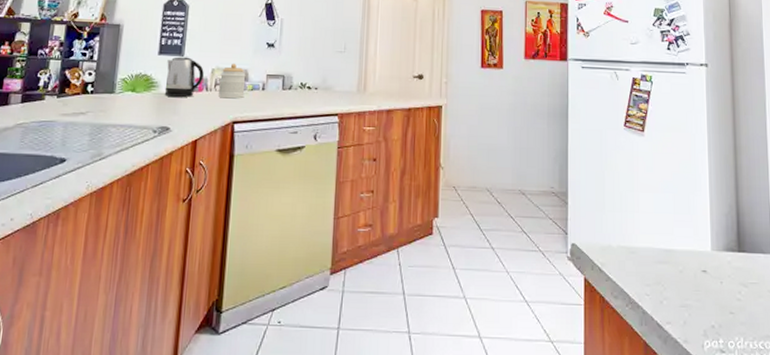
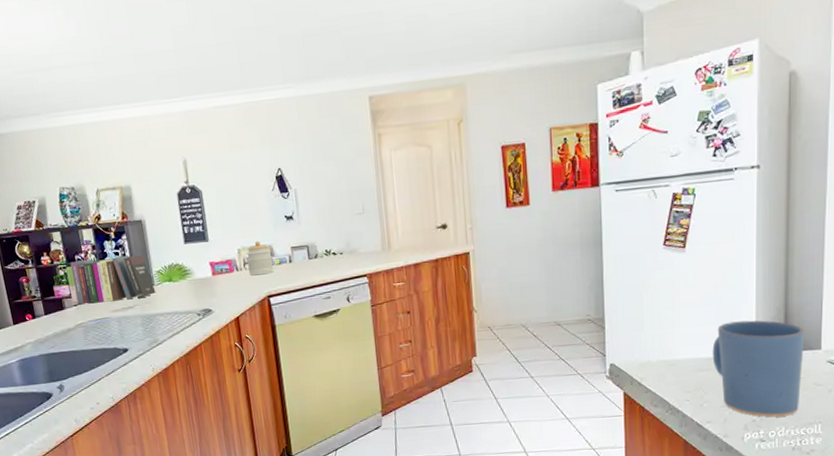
books: none [20,55,115,105] -> present [66,254,156,305]
kettle: present [164,56,204,98] -> none [194,241,232,281]
mug: none [670,213,757,325] -> present [712,320,805,418]

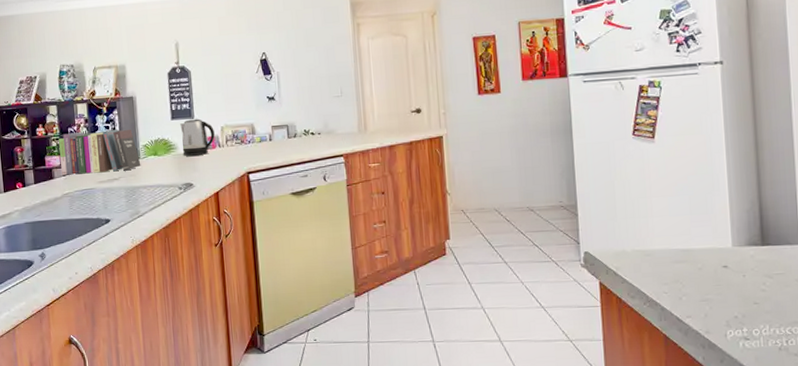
kettle: none [194,241,232,281] -> present [180,118,215,156]
jar: present [247,240,274,276] -> none [229,119,254,153]
mug: present [712,320,805,418] -> none [687,212,782,314]

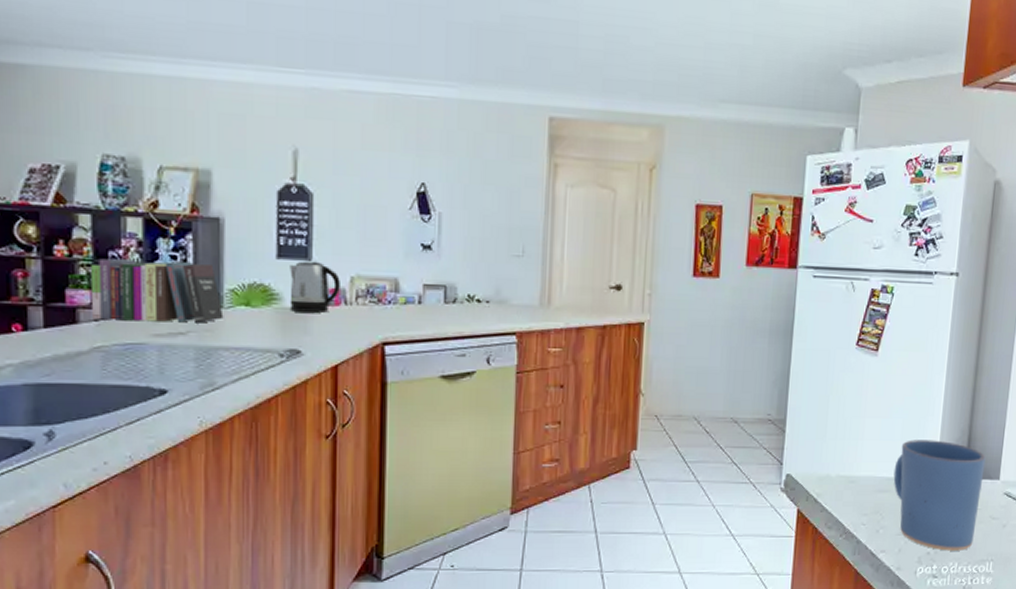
mug: none [687,212,782,314] -> present [893,440,986,551]

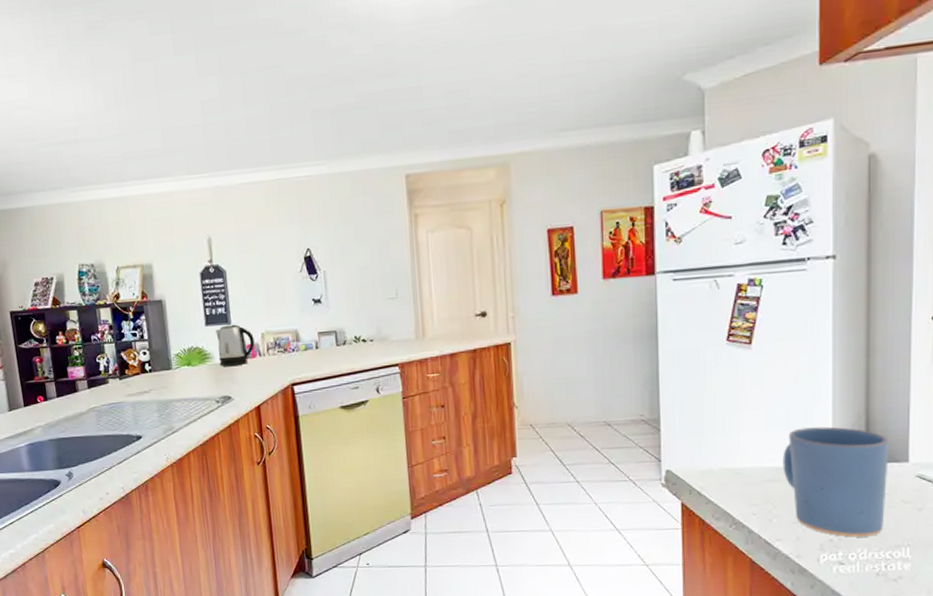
books: present [91,258,224,323] -> none [81,336,174,388]

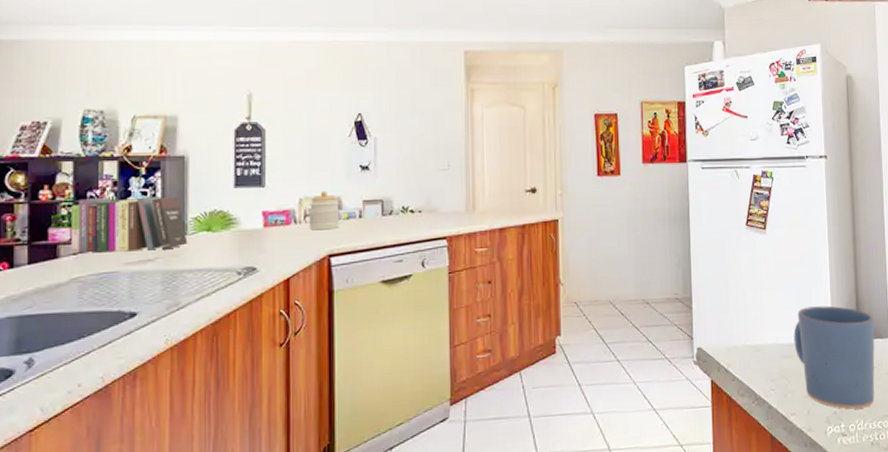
books: none [81,336,174,388] -> present [72,196,188,254]
kettle: present [215,324,255,366] -> none [246,187,290,234]
jar: none [271,324,299,362] -> present [308,190,340,231]

